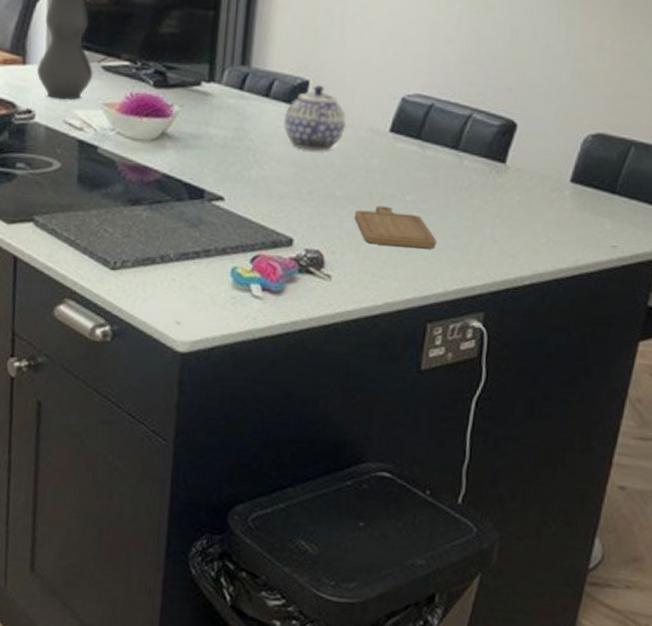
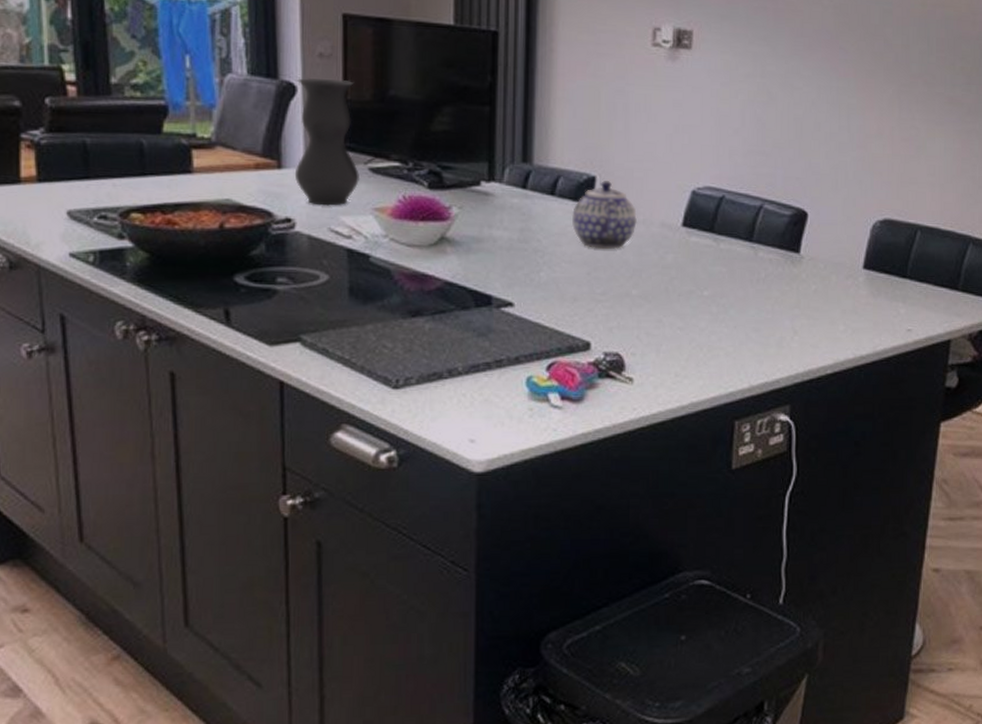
chopping board: present [354,205,436,248] -> none [652,302,737,343]

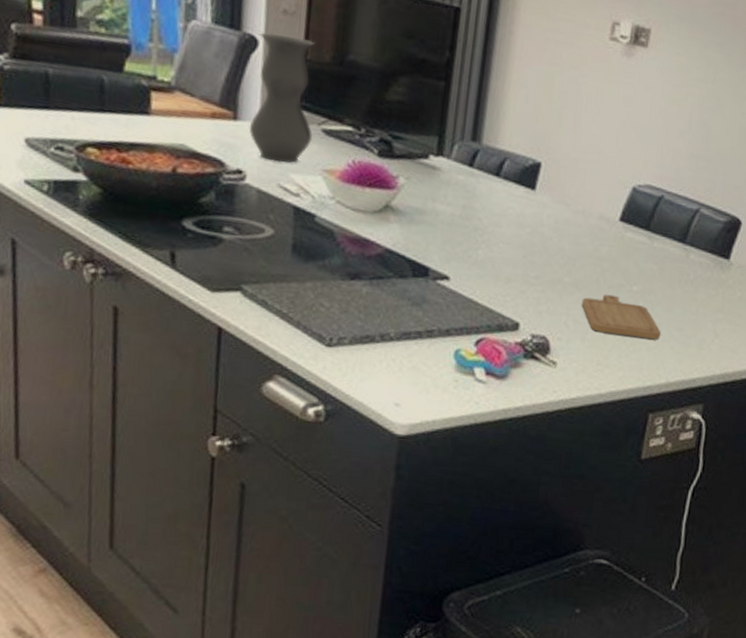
teapot: present [571,181,638,249] -> none [513,168,577,236]
chopping board: none [652,302,737,343] -> present [581,294,661,339]

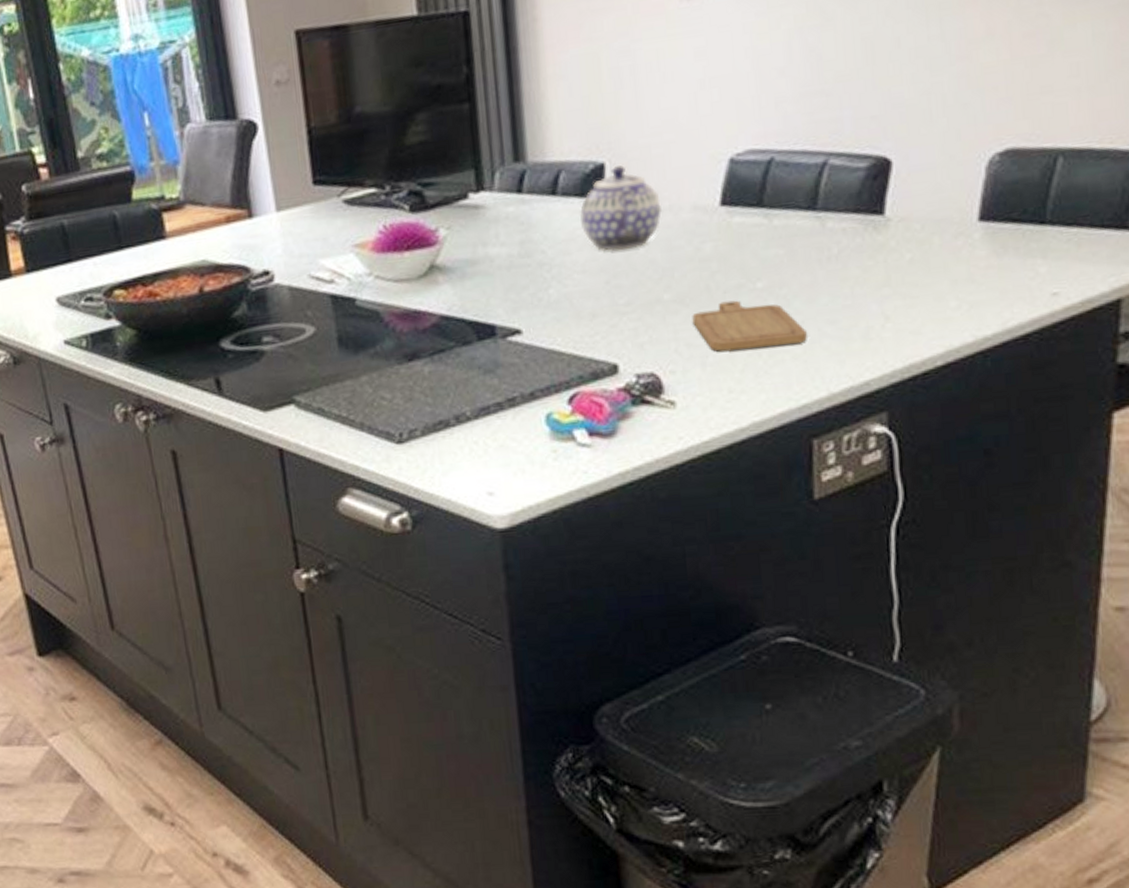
vase: present [249,32,315,163] -> none [257,105,336,252]
teapot: none [513,168,577,236] -> present [579,165,663,251]

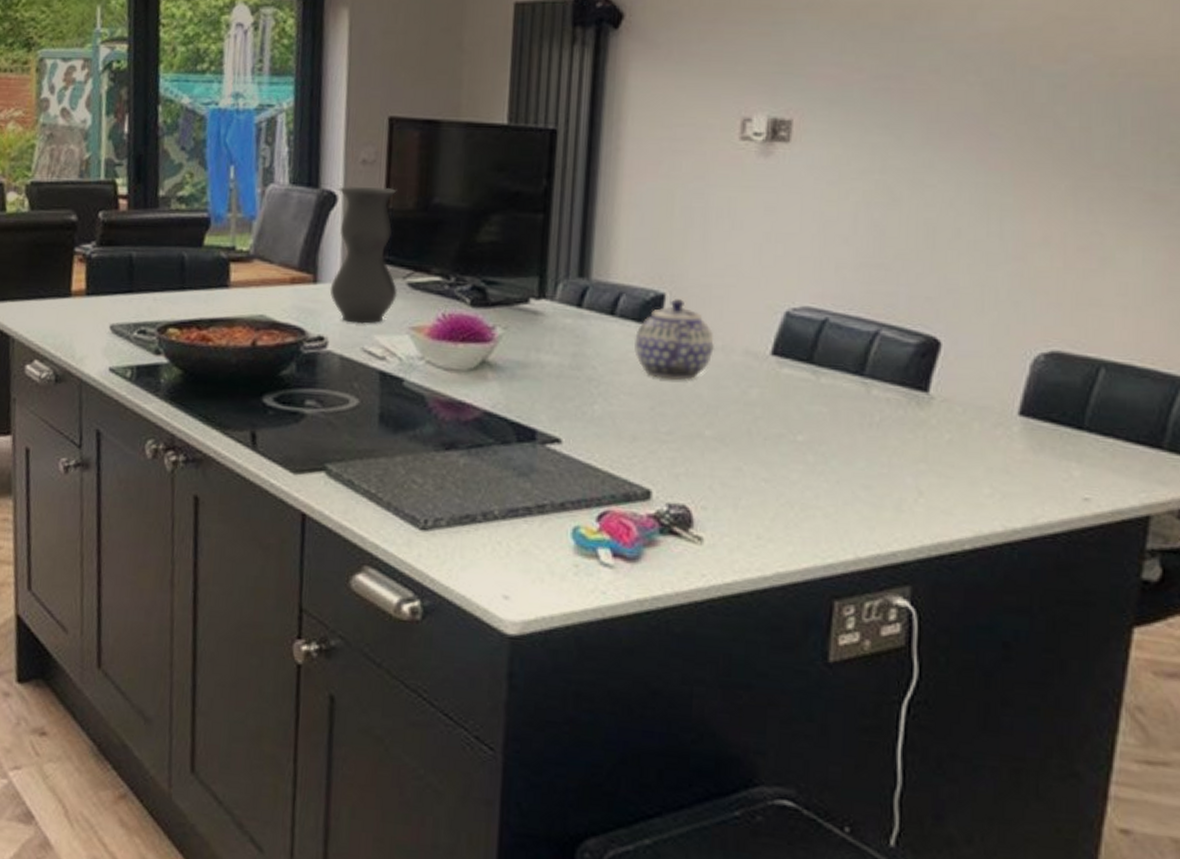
vase: none [257,105,336,252] -> present [329,185,398,324]
chopping board: present [692,300,807,351] -> none [730,448,841,502]

